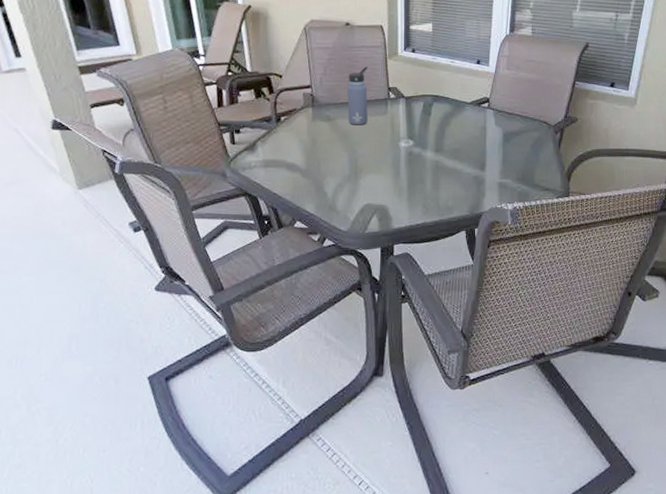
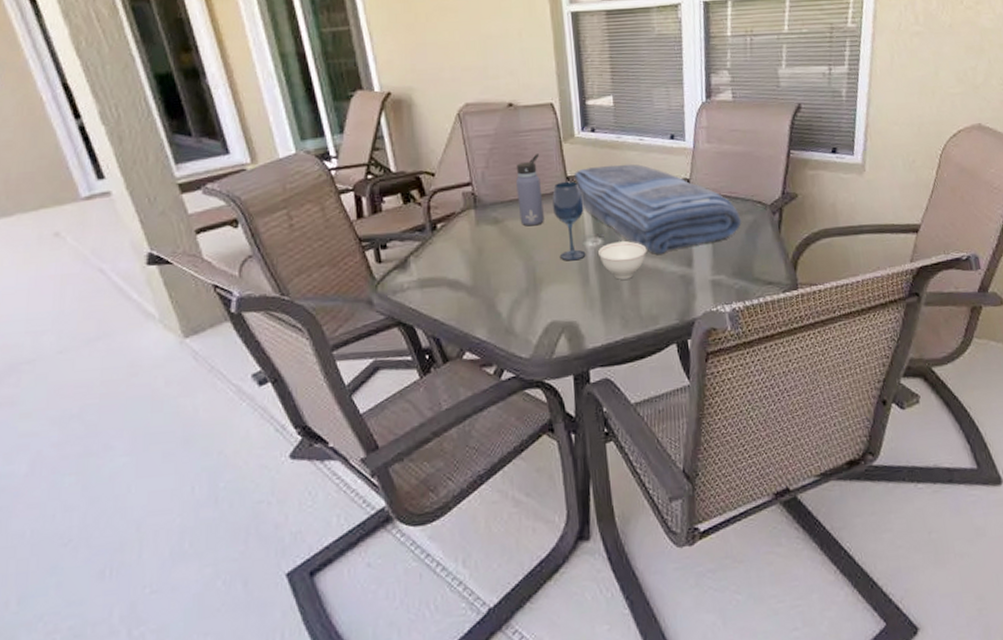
wineglass: none [376,91,401,157] -> present [552,181,586,261]
towel: none [394,81,529,158] -> present [573,164,742,254]
bowl: none [409,145,449,175] -> present [598,241,647,280]

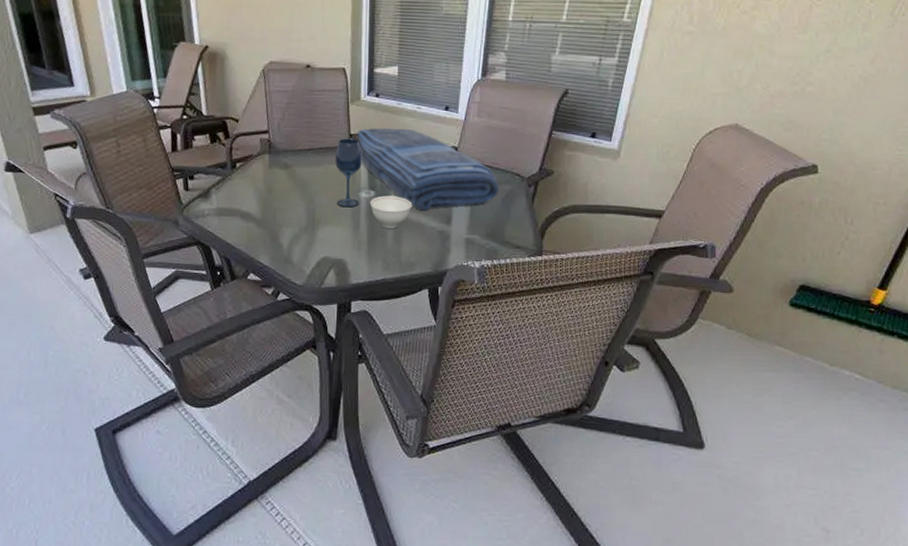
water bottle: present [516,153,544,227] -> none [306,111,329,174]

